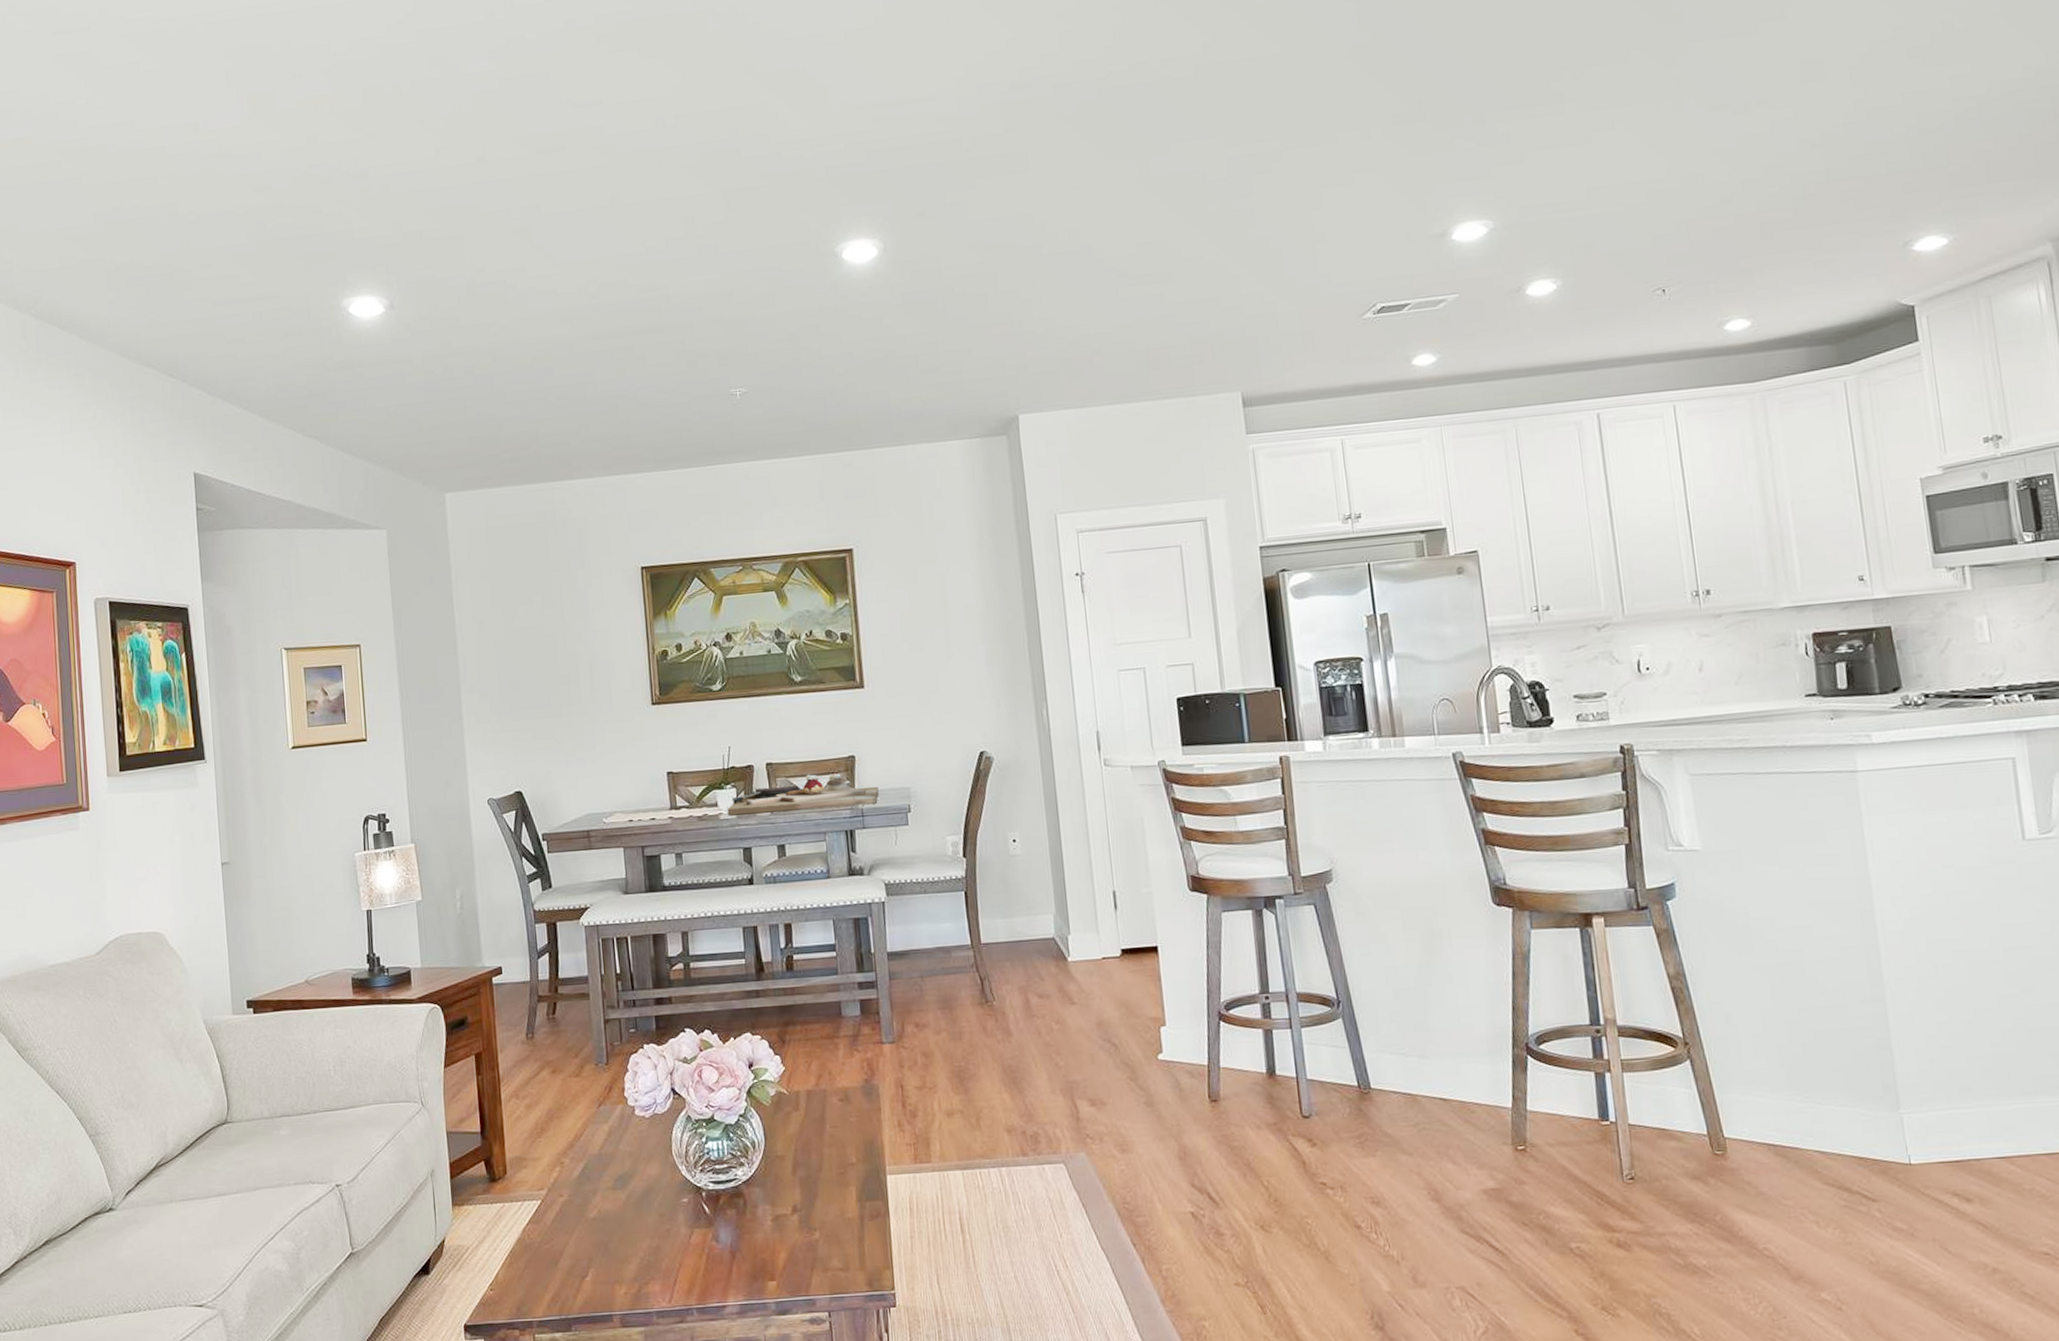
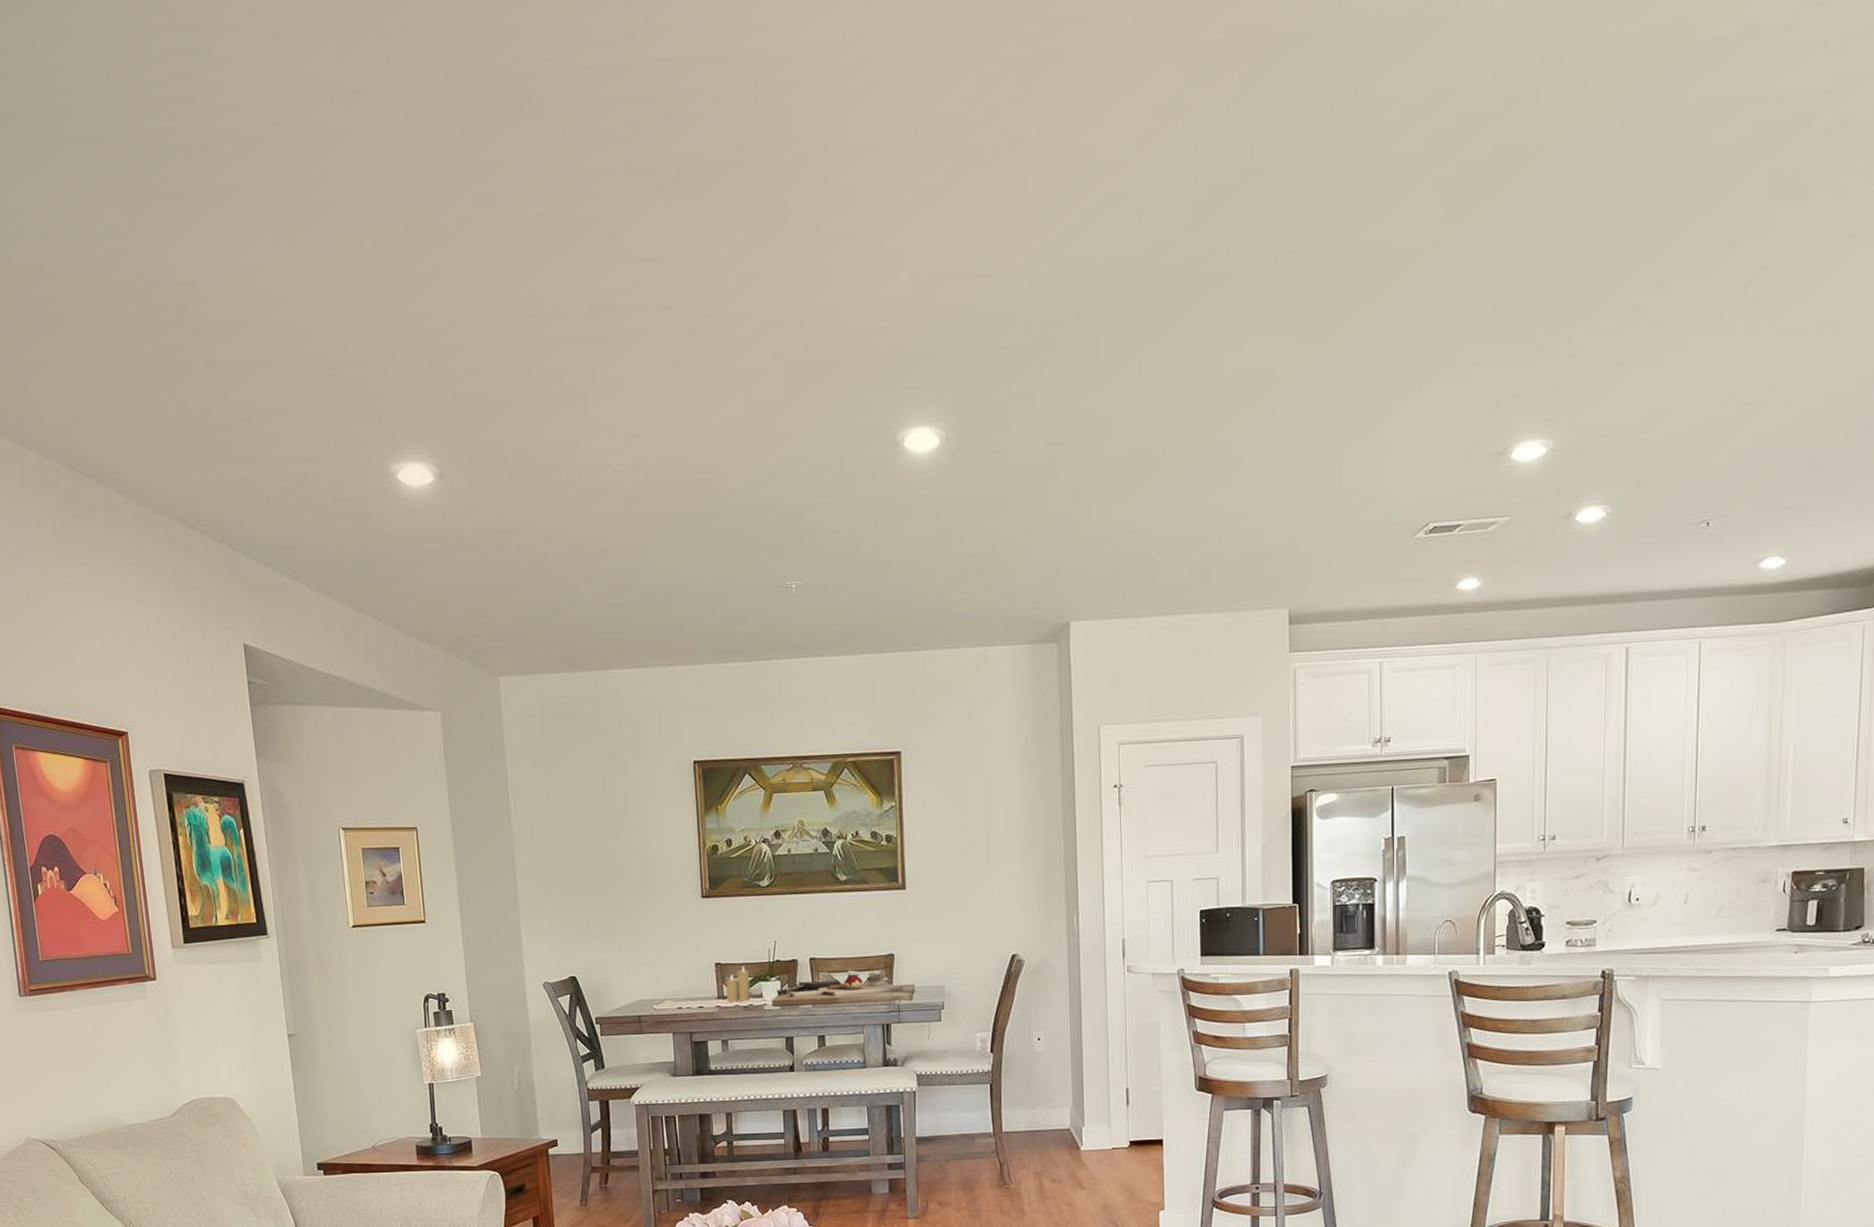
candle: none [678,775,705,813] -> present [726,967,750,1003]

